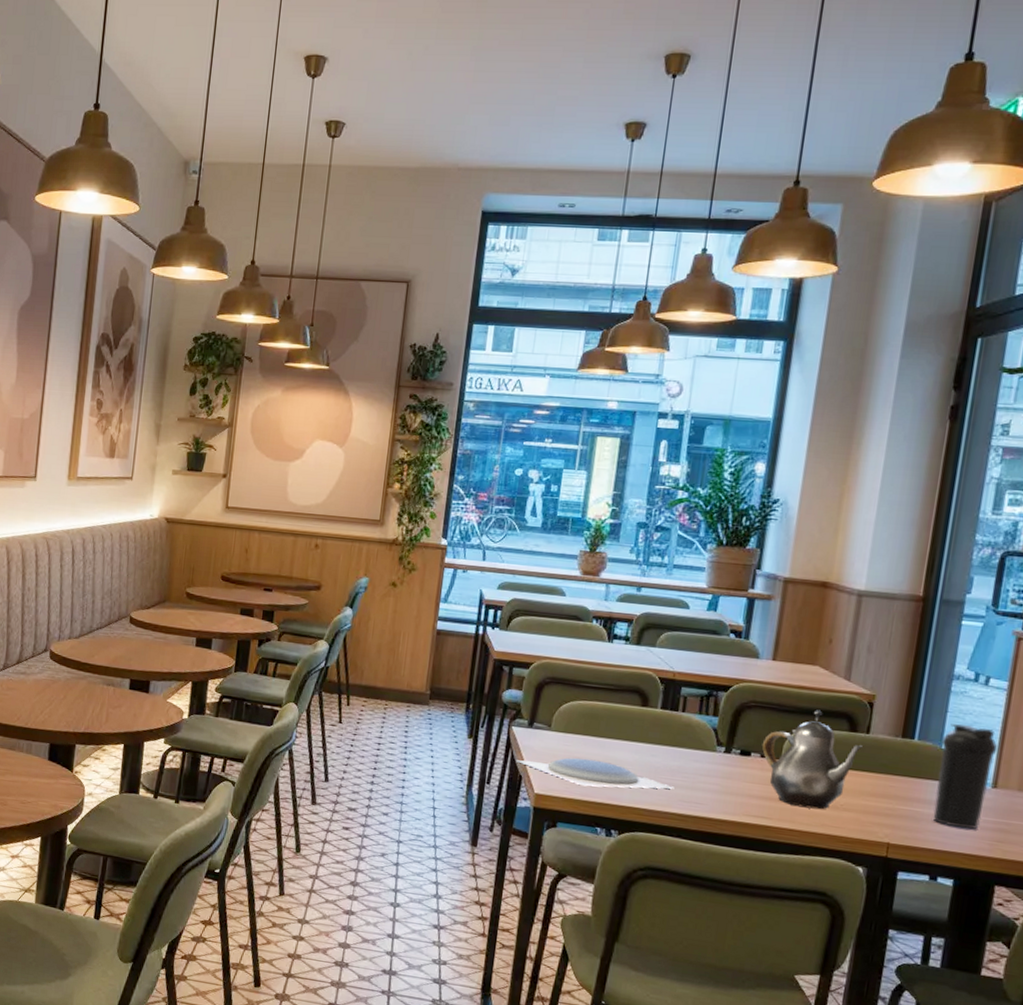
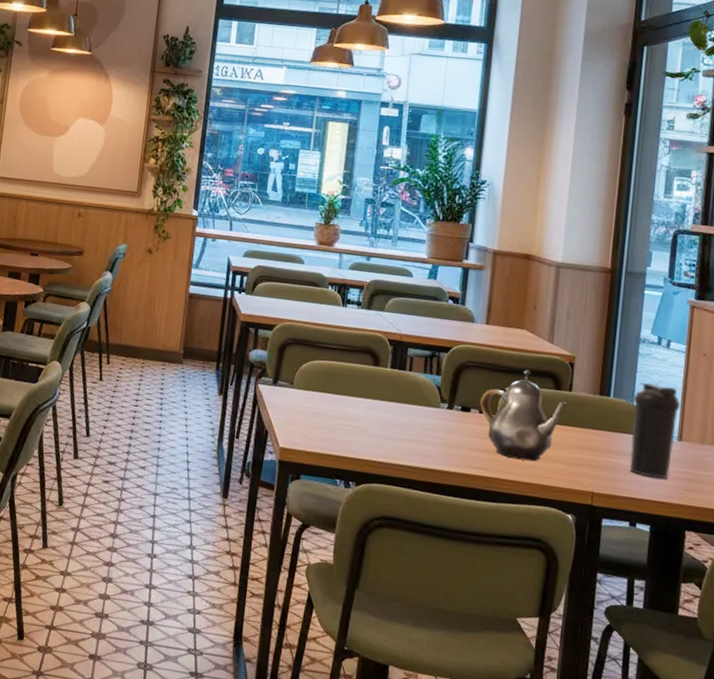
plate: present [516,757,675,789] -> none [262,413,405,443]

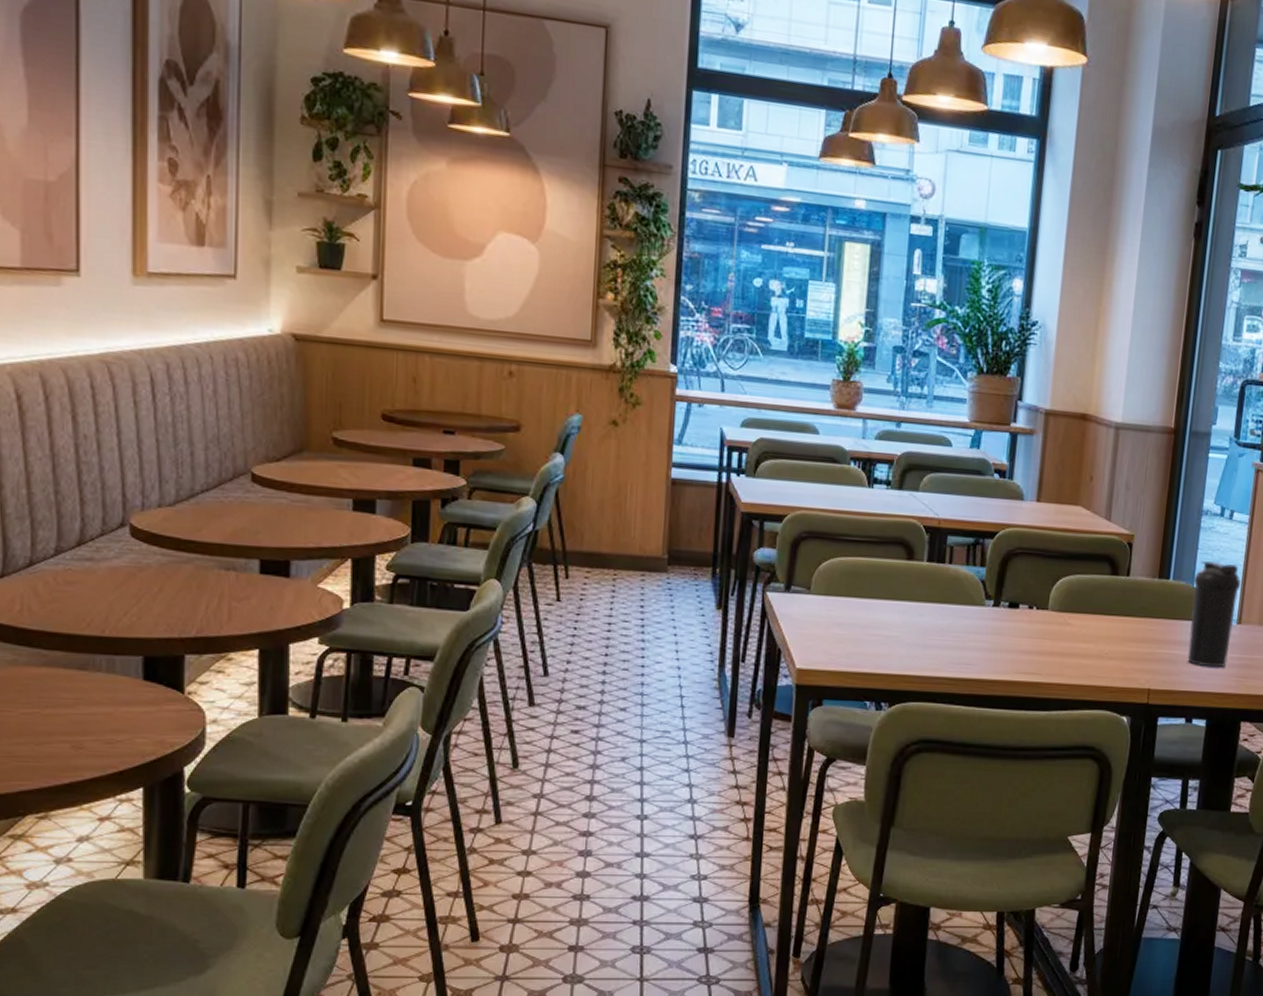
teapot: present [479,369,566,462] -> none [1029,553,1124,660]

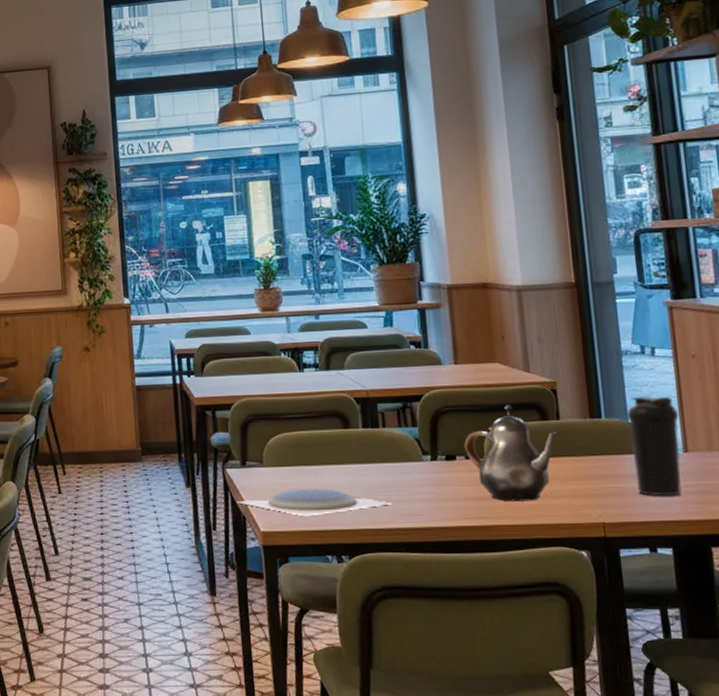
plate: none [773,623,945,656] -> present [236,488,392,517]
teapot: none [1029,553,1124,660] -> present [463,404,557,502]

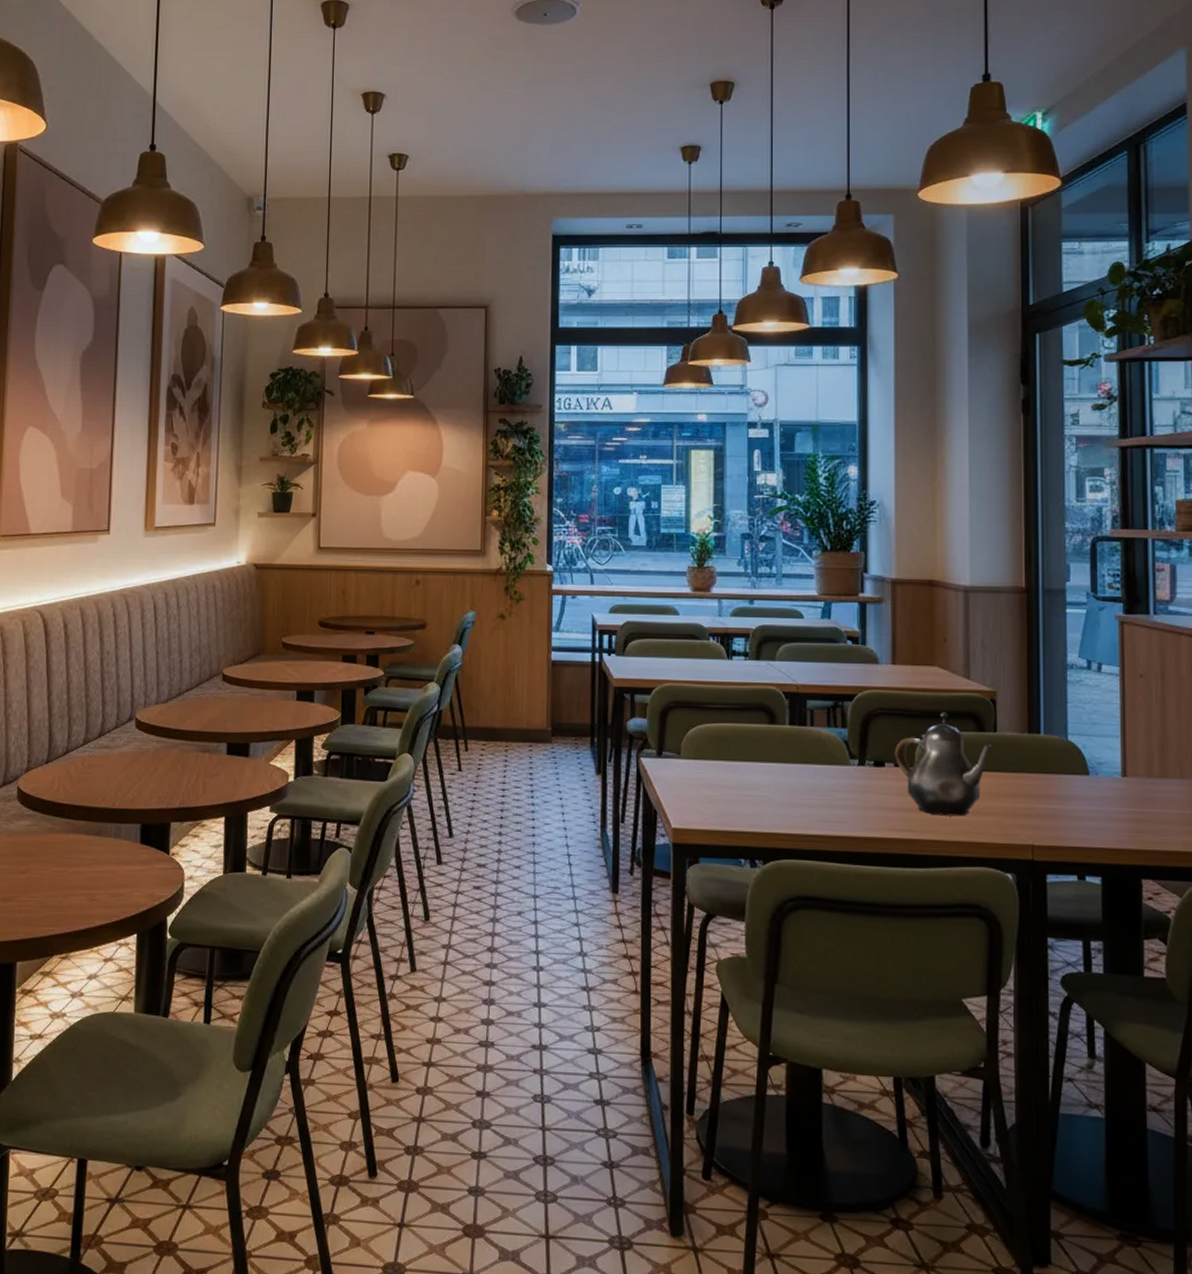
plate: present [236,488,392,517] -> none [649,785,814,815]
water bottle: present [626,395,682,497] -> none [1067,713,1121,822]

